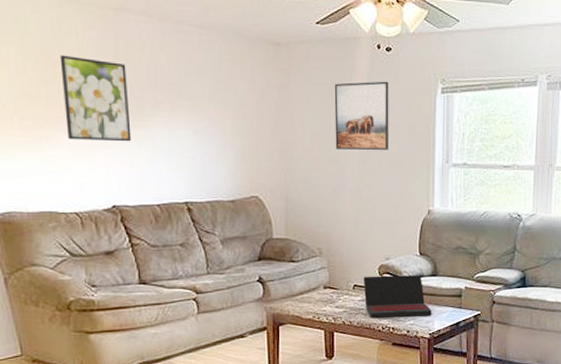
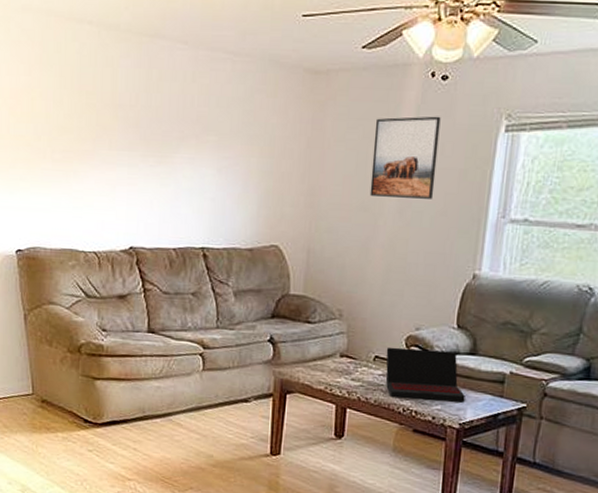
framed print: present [59,55,132,142] -> none [93,85,156,179]

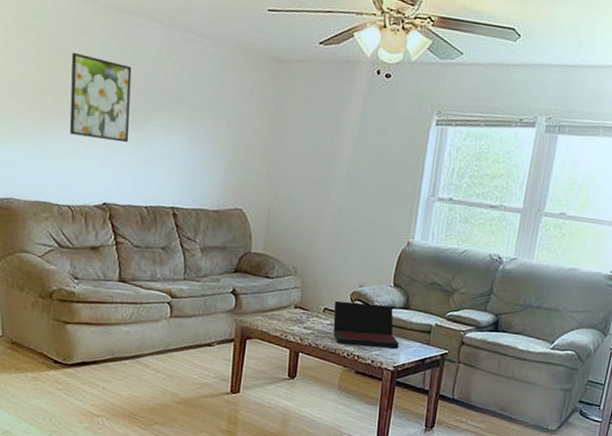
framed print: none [93,85,156,179] -> present [69,52,132,143]
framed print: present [369,116,441,199] -> none [323,105,384,177]

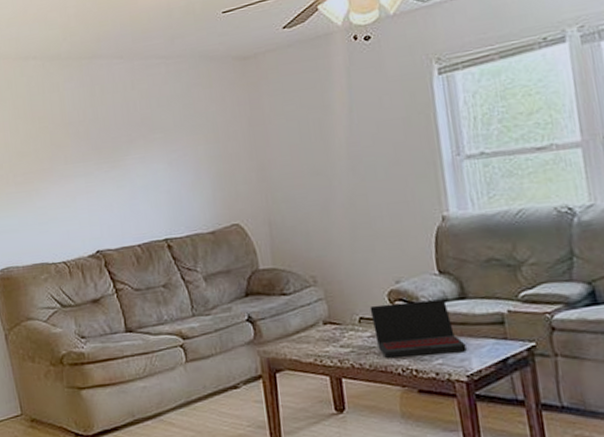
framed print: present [69,52,132,143] -> none [45,107,111,190]

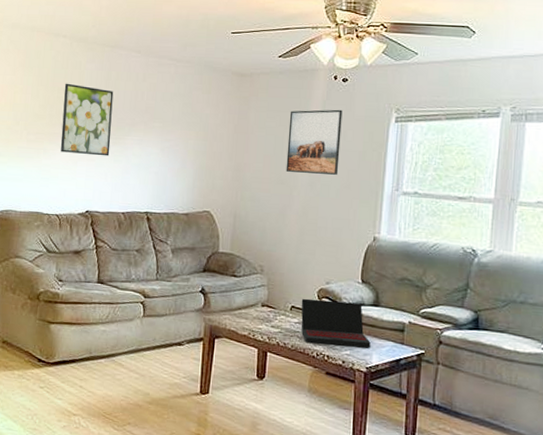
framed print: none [45,107,111,190] -> present [60,83,114,156]
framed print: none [309,73,383,160] -> present [285,109,343,175]

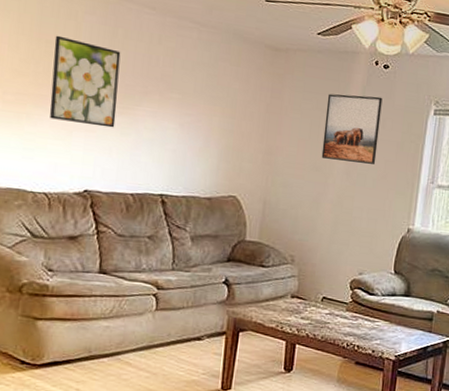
laptop: present [301,298,371,349] -> none [332,289,401,337]

